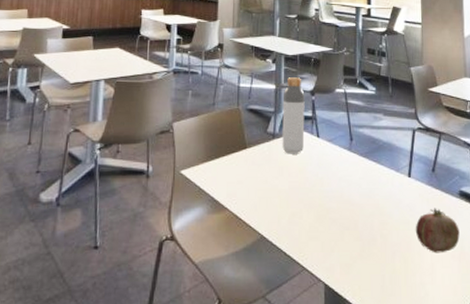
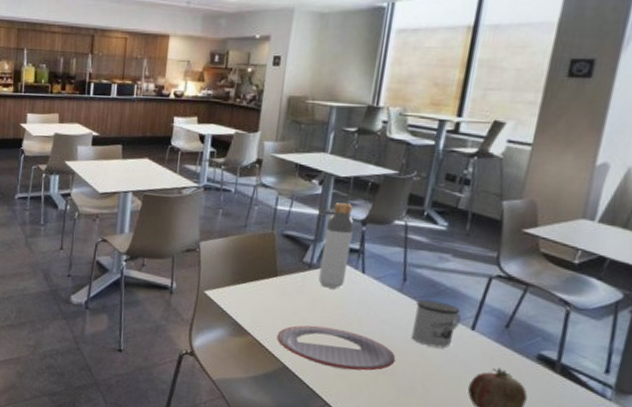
plate: none [252,191,356,231] -> present [277,325,396,371]
mug: none [363,155,400,197] -> present [411,299,462,348]

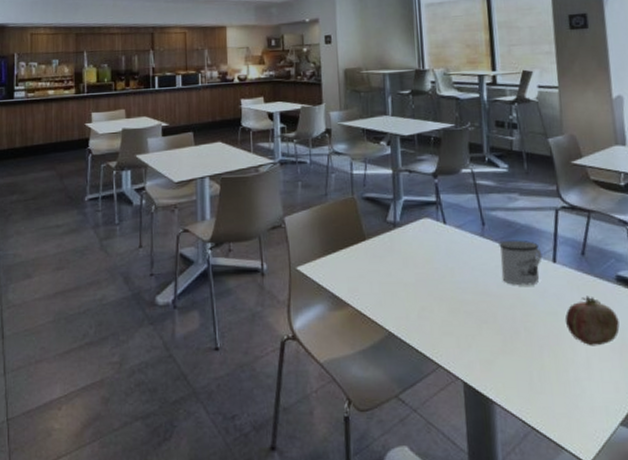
plate: present [277,325,396,371] -> none [376,283,494,326]
bottle: present [318,203,354,289] -> none [401,159,430,244]

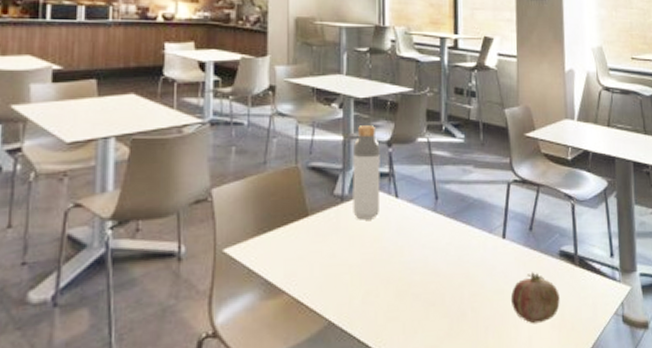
bottle: none [401,159,430,244] -> present [352,125,381,220]
mug: present [499,240,543,286] -> none [451,215,493,264]

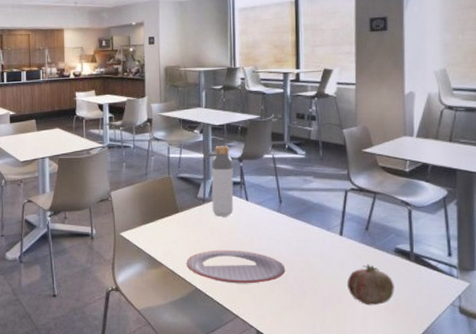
plate: none [317,264,442,312] -> present [186,250,286,284]

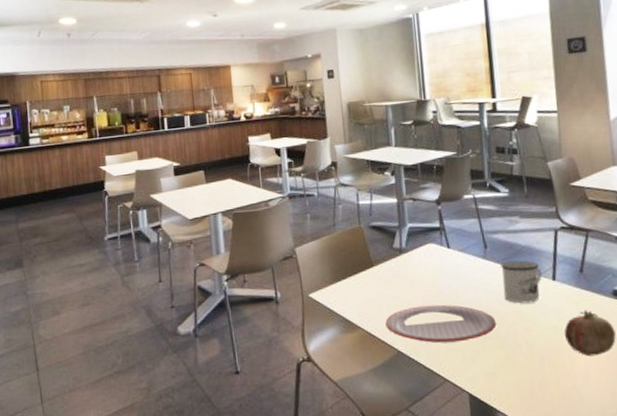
bottle: present [211,146,234,217] -> none [406,188,434,268]
mug: none [293,216,331,254] -> present [501,260,543,304]

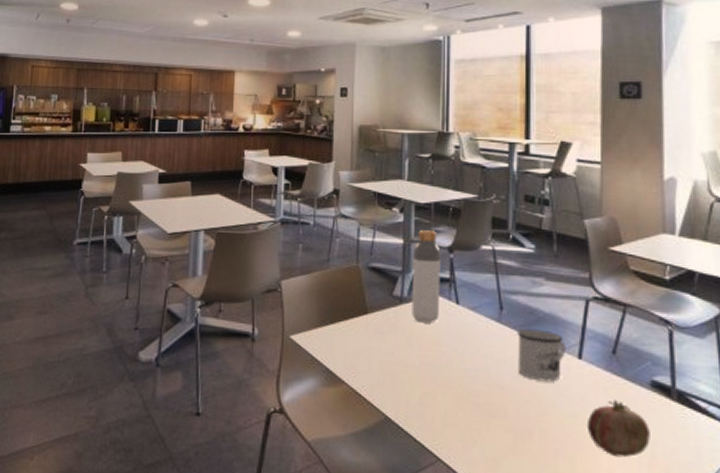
plate: present [385,304,497,344] -> none [374,366,506,417]
bottle: none [406,188,434,268] -> present [412,230,441,323]

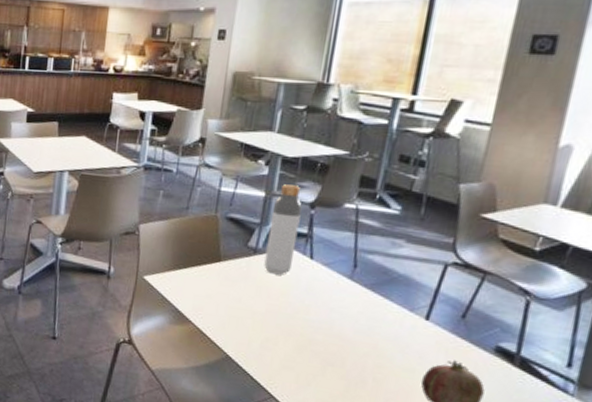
mug: present [517,329,566,382] -> none [361,287,415,339]

